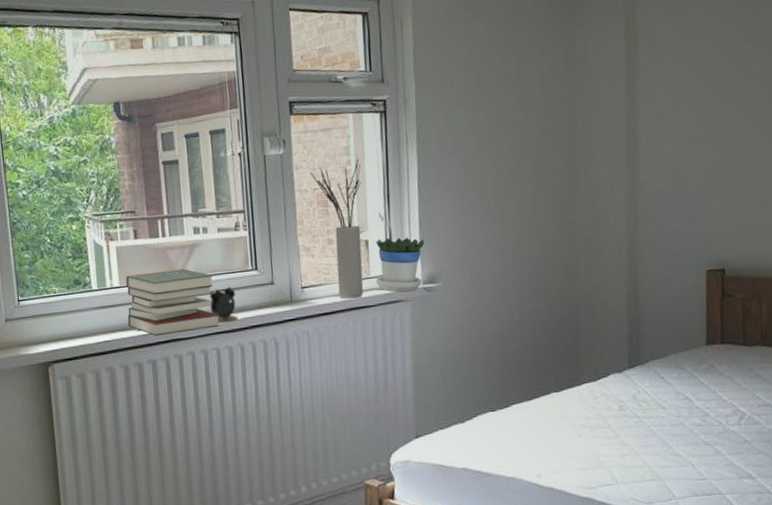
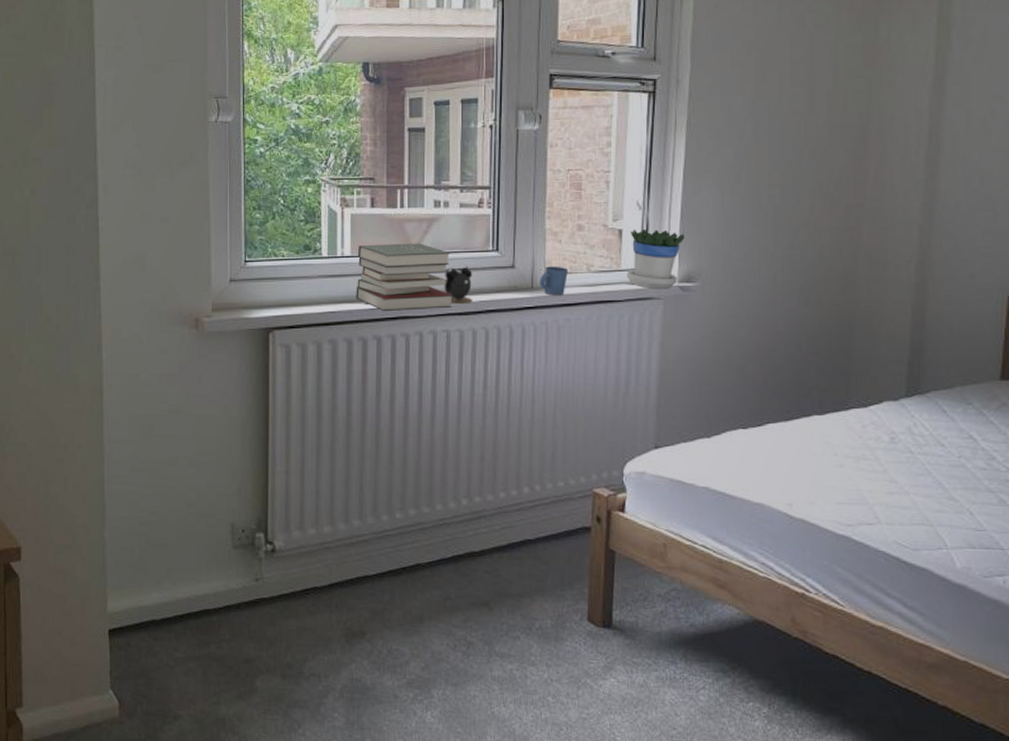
mug: none [298,279,323,308] -> present [540,266,568,297]
vase: present [310,158,364,300] -> none [565,140,621,291]

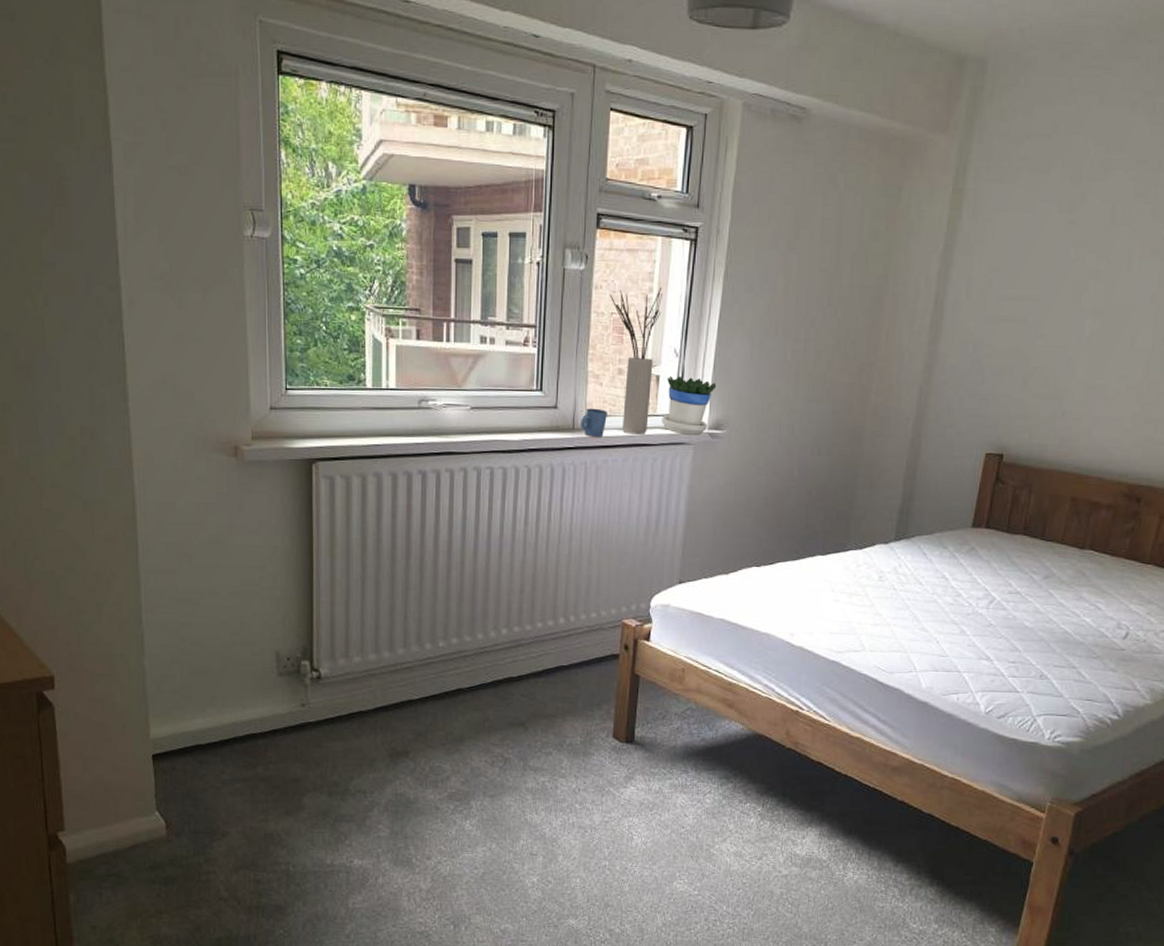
books: present [356,243,453,312] -> none [401,377,497,447]
alarm clock: present [444,265,473,305] -> none [488,402,517,443]
vase: none [565,140,621,291] -> present [609,286,662,435]

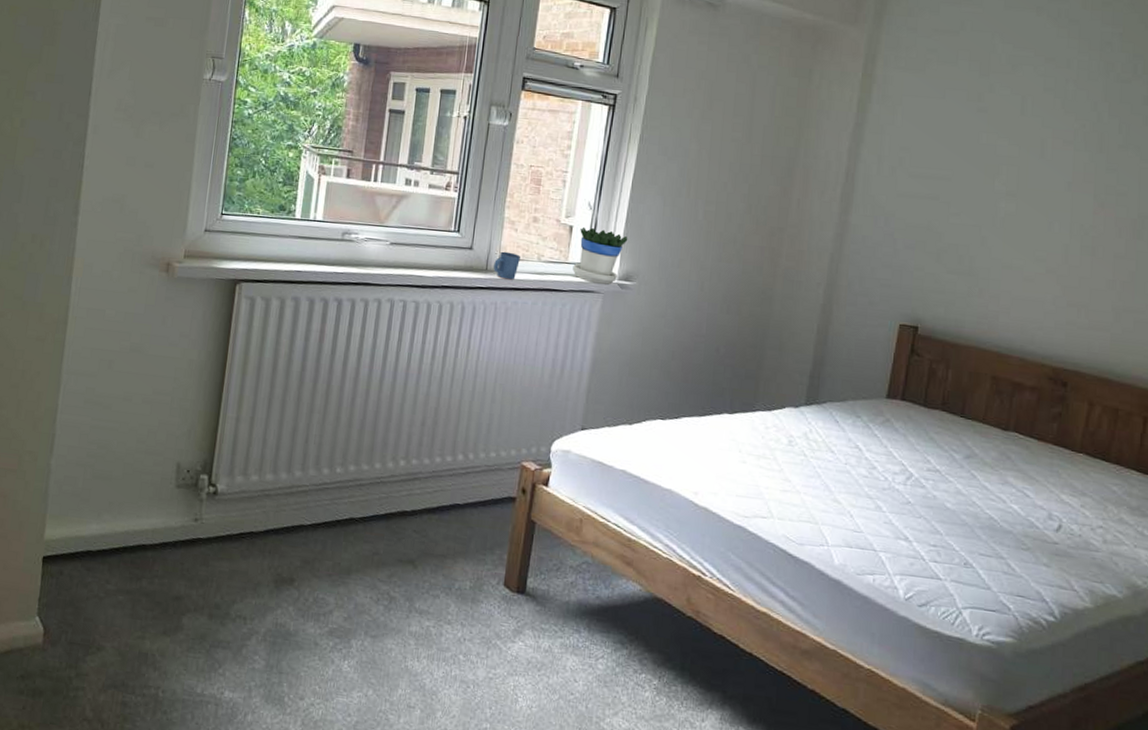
vase: present [609,286,662,435] -> none [529,145,580,280]

